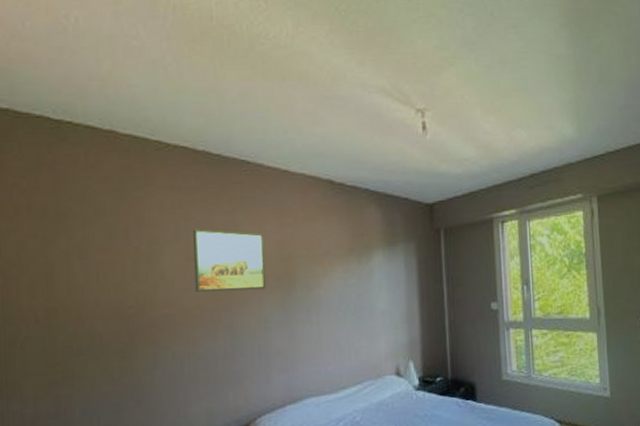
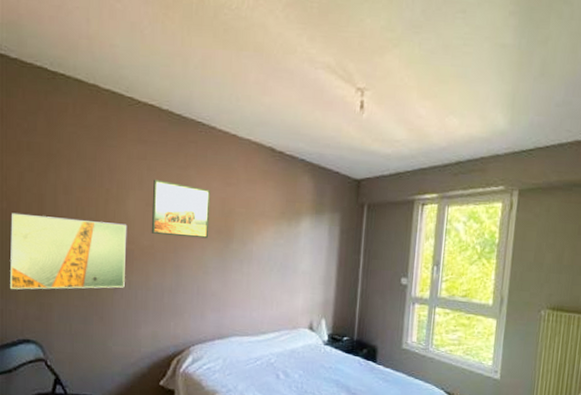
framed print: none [9,285,167,384] -> present [10,212,128,290]

